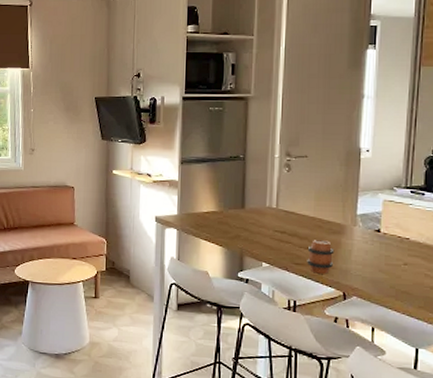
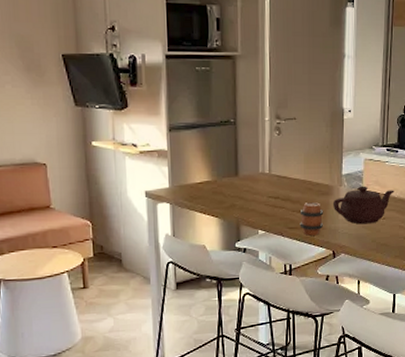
teapot: none [344,227,420,269] -> present [332,186,395,225]

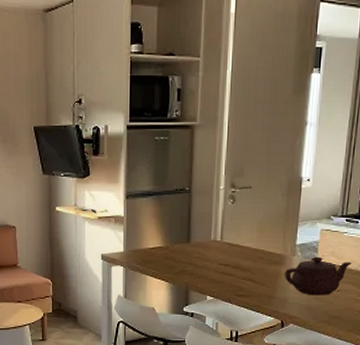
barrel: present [299,202,324,236] -> none [249,271,275,304]

